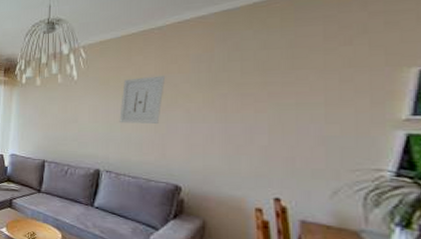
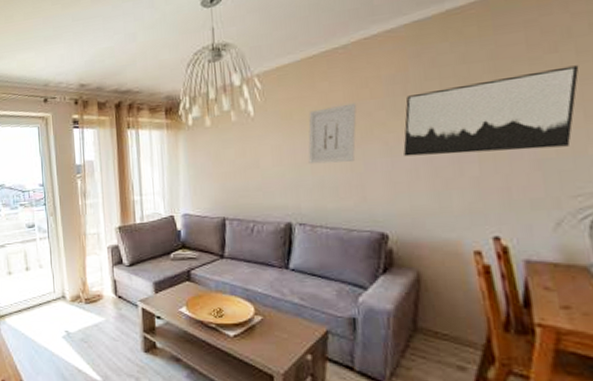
wall art: none [202,58,371,127] -> present [403,65,579,157]

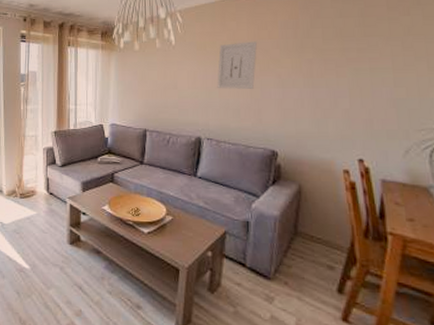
wall art: present [403,65,579,157] -> none [292,27,425,90]

